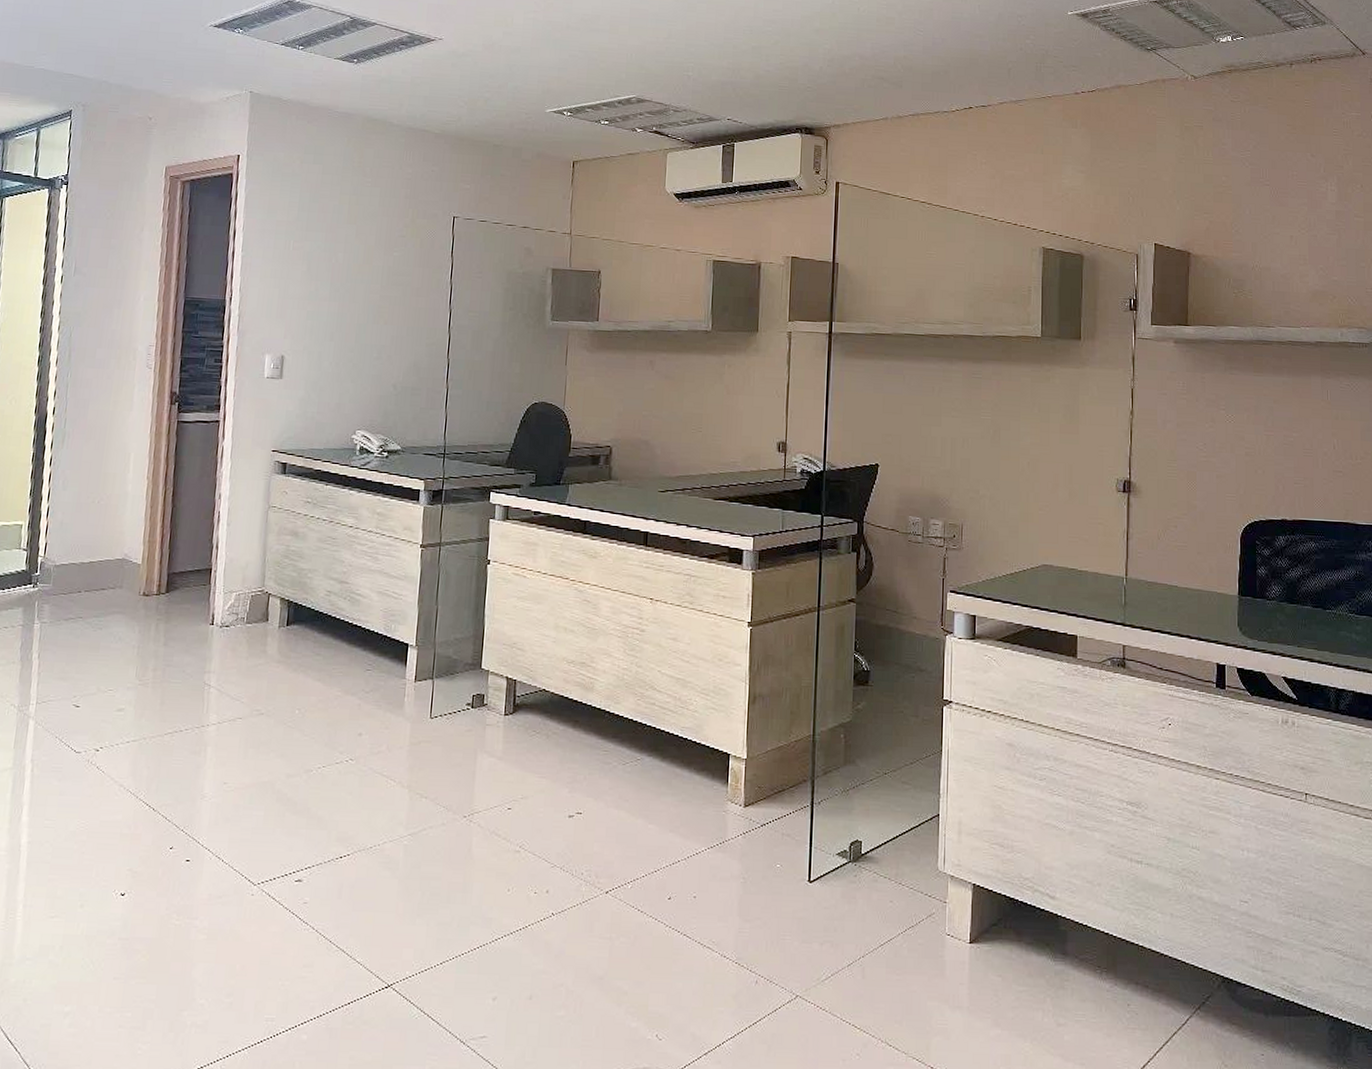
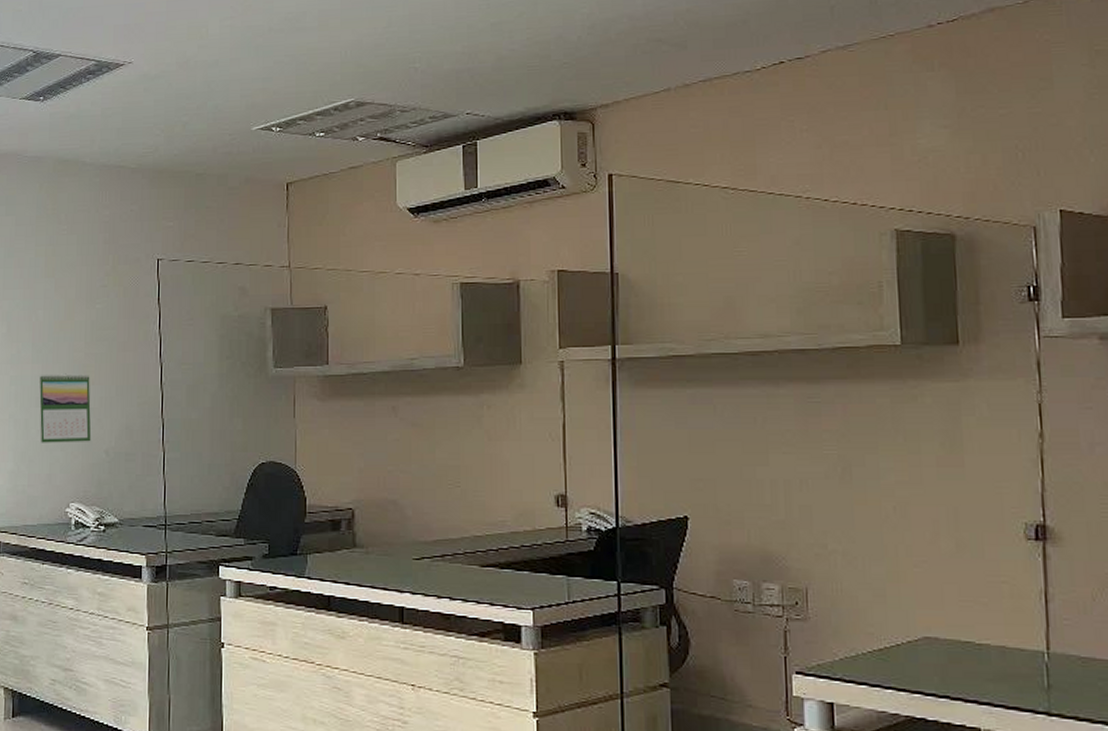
calendar: none [331,311,384,376] -> present [38,373,92,443]

